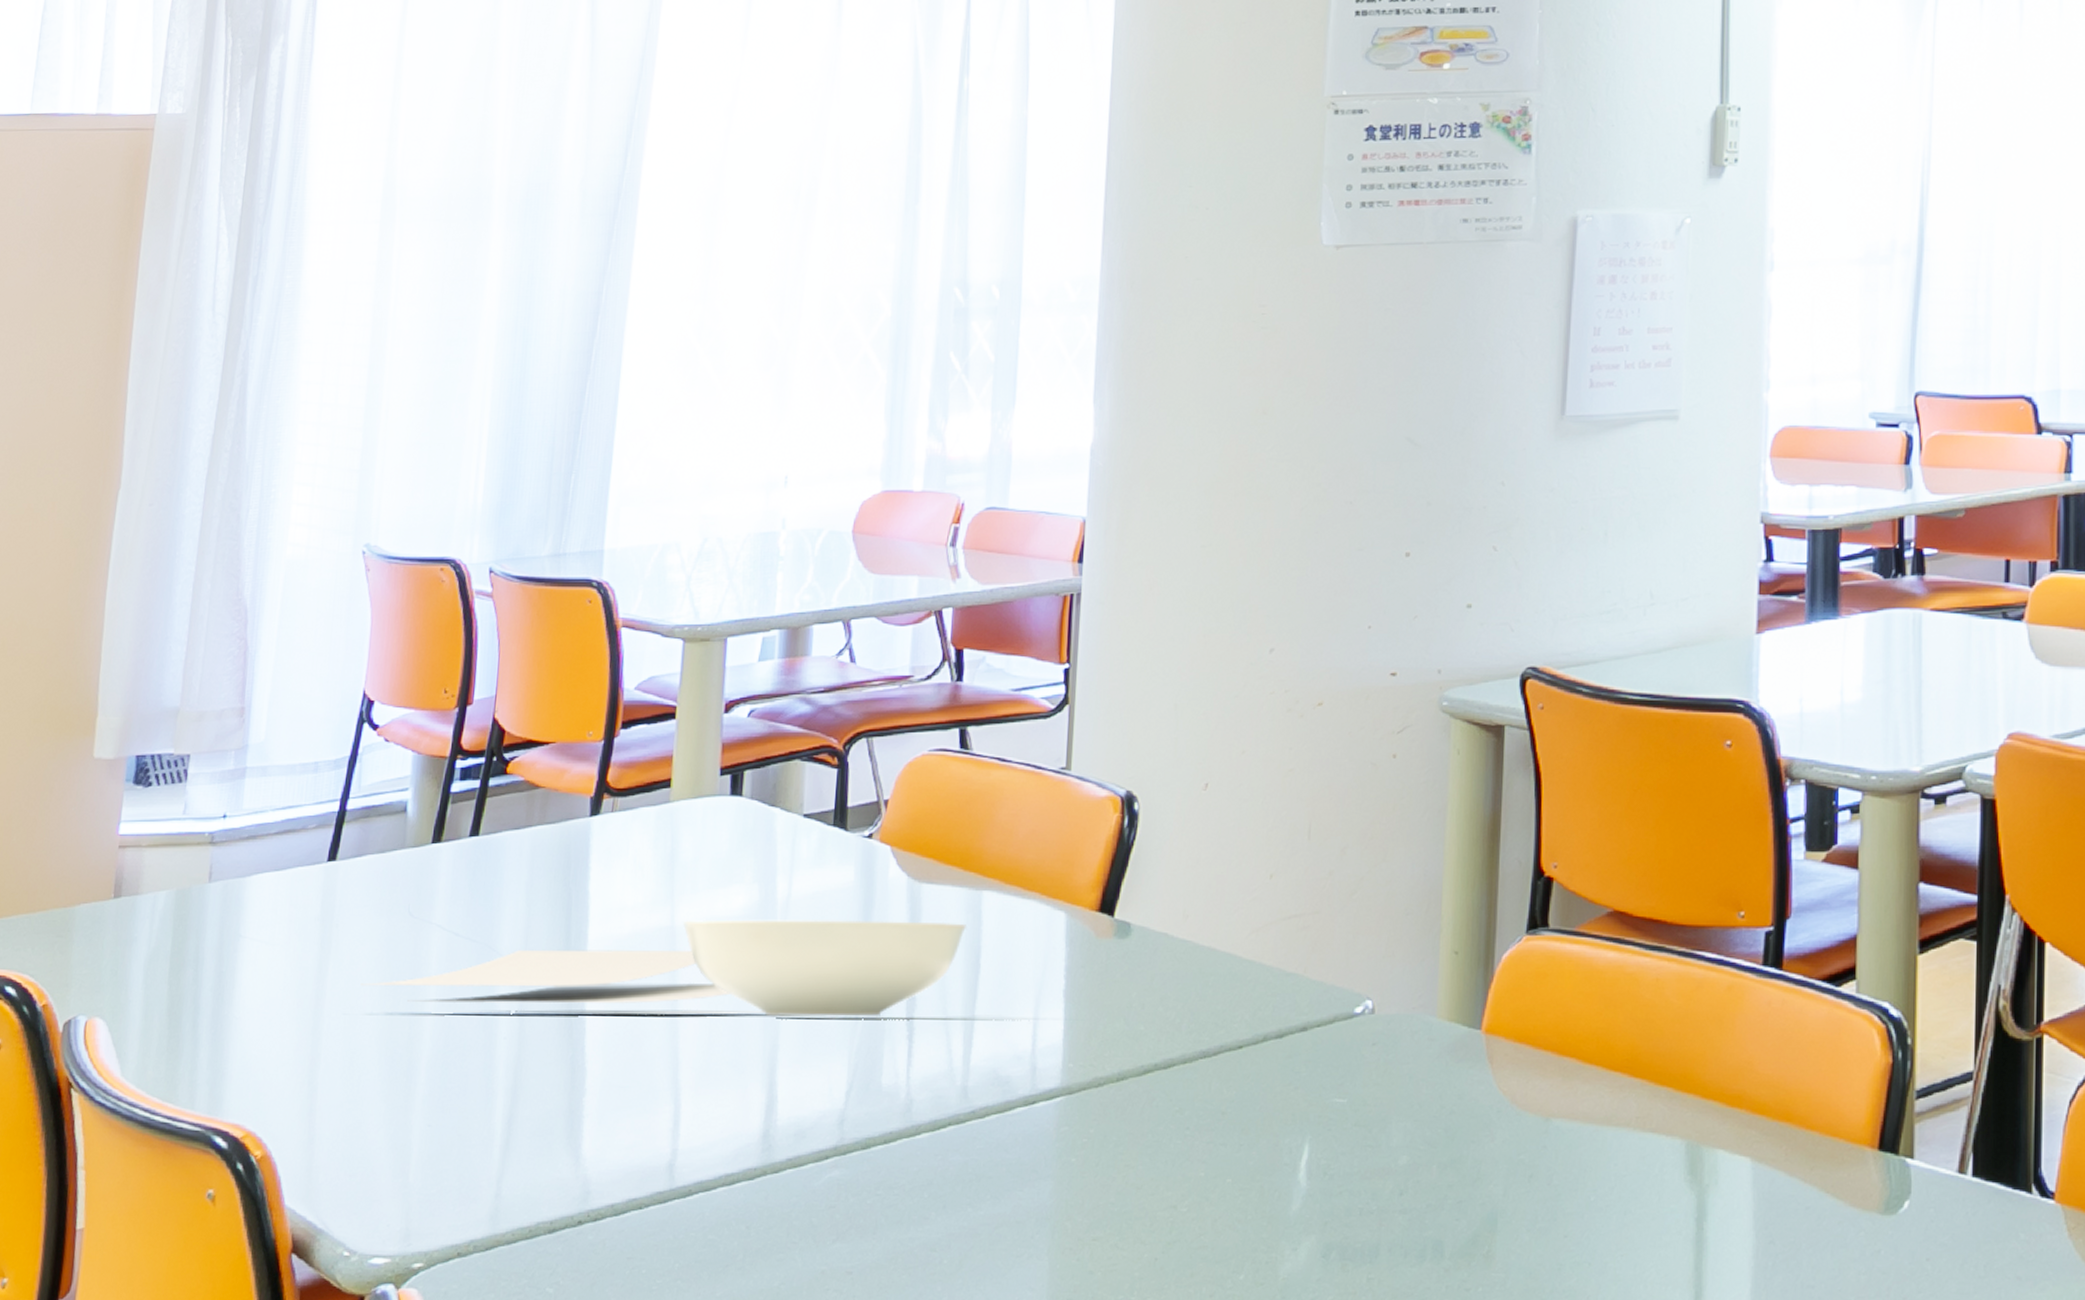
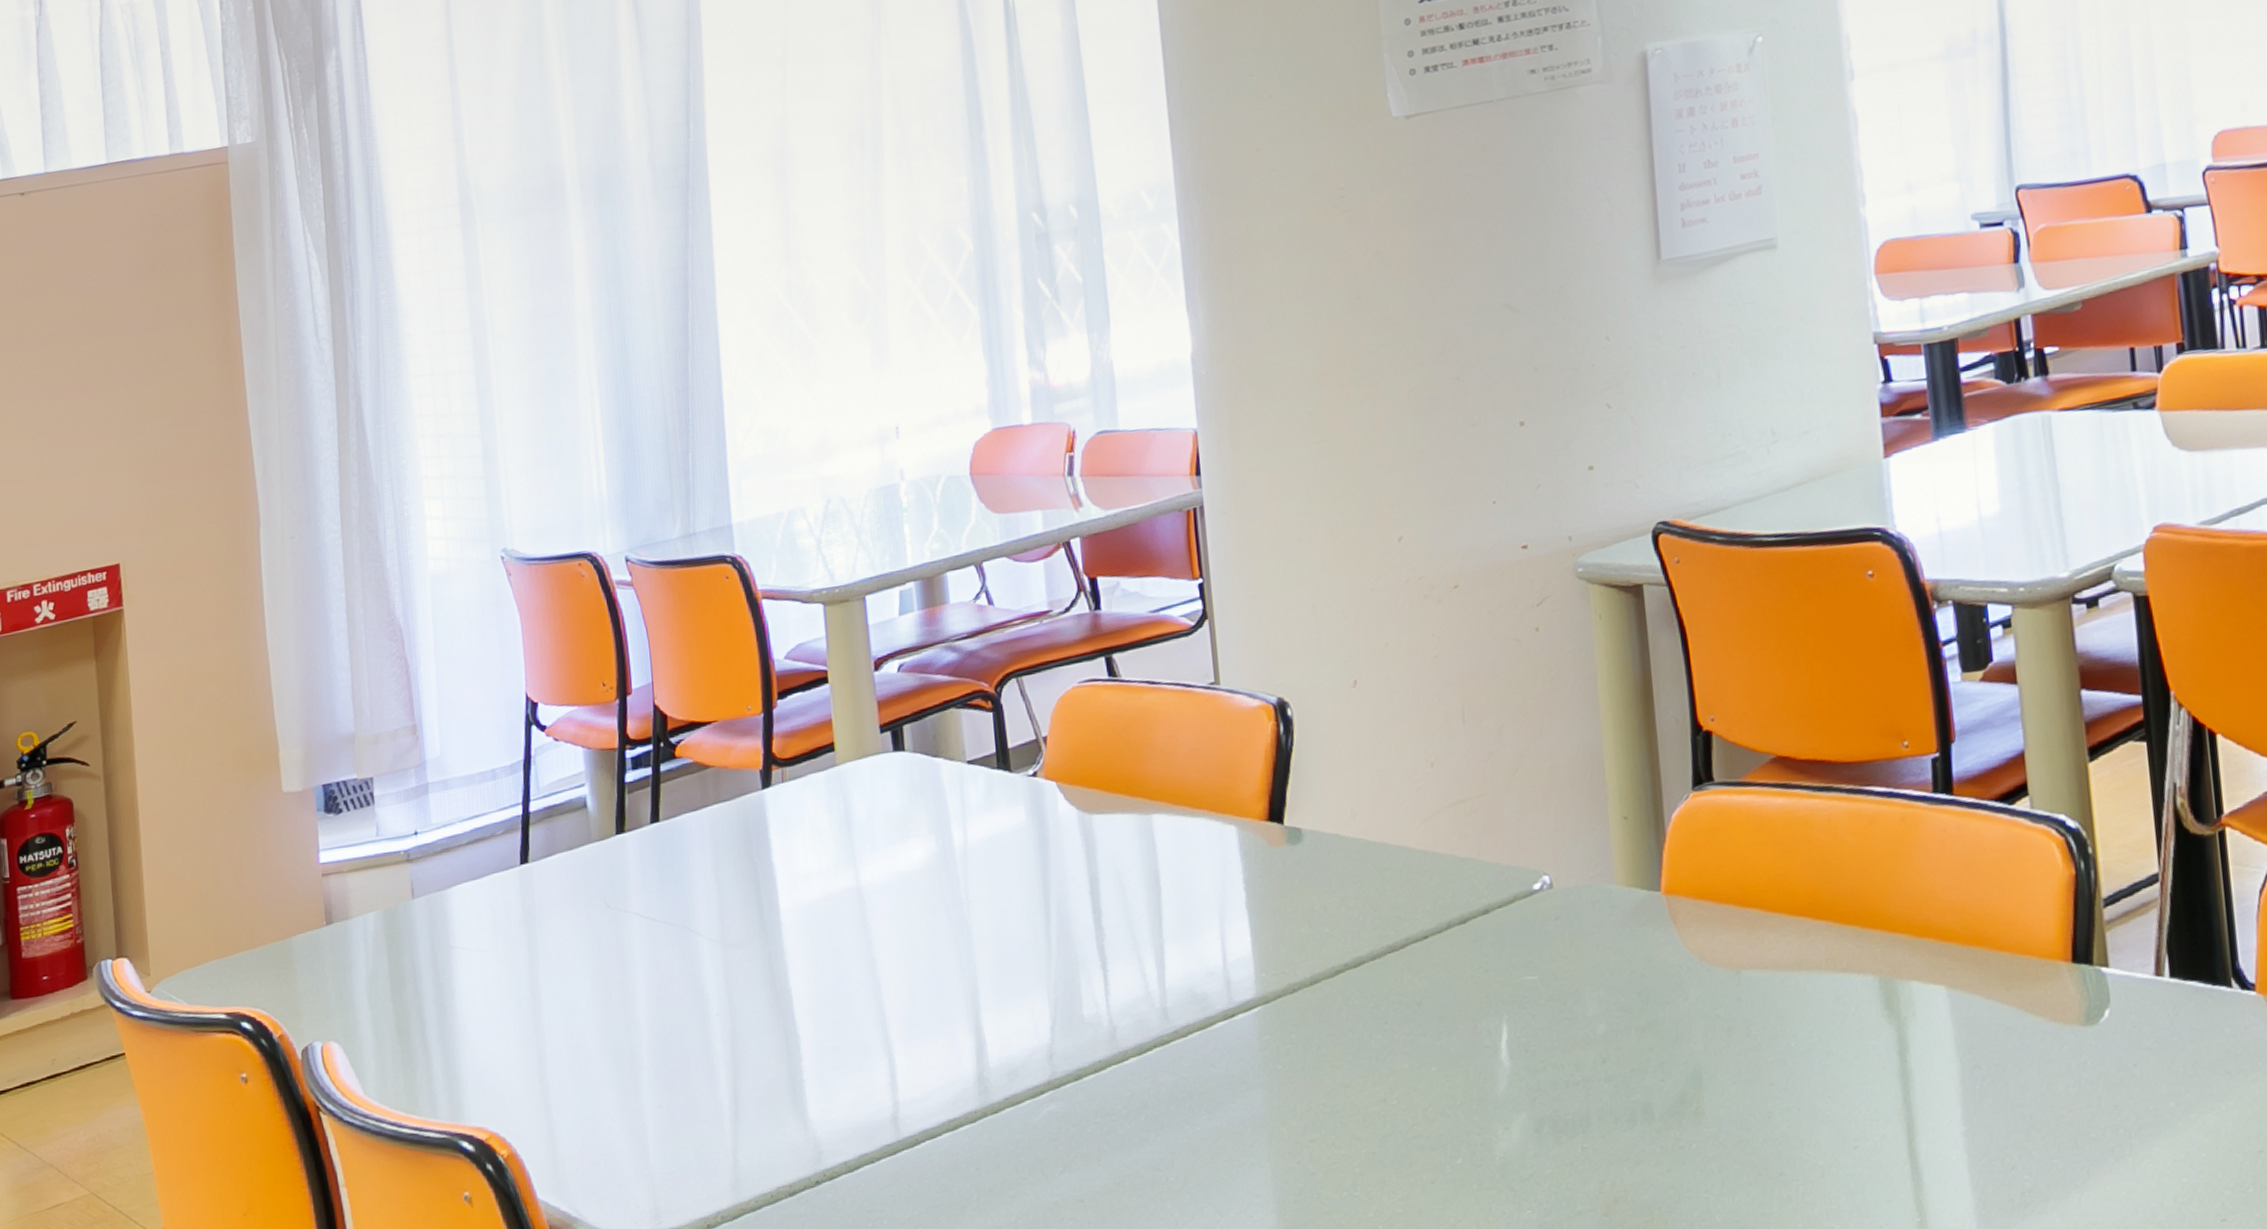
papers: present [360,949,765,1015] -> none [572,908,961,996]
bowl: present [682,919,967,1017] -> none [867,849,1143,964]

